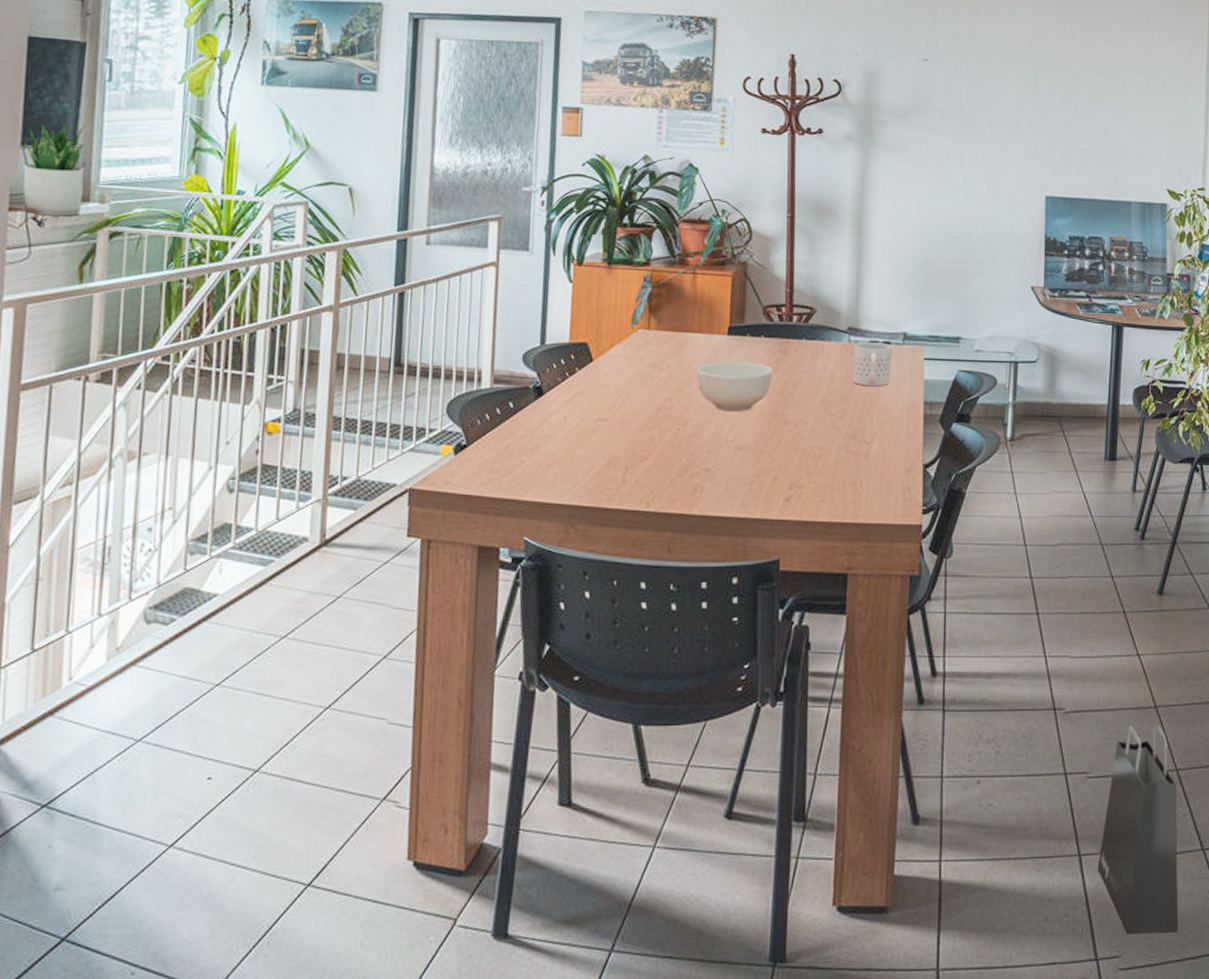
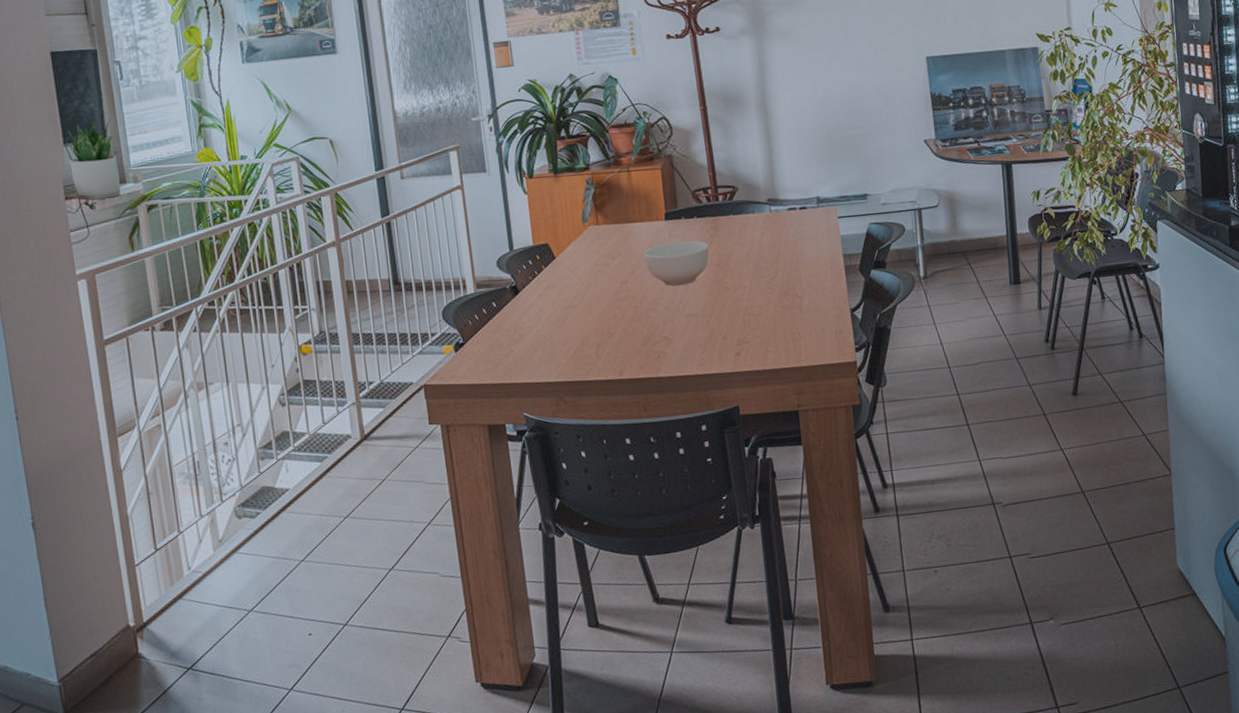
mug: present [852,342,892,387] -> none [774,208,811,249]
shopping bag: present [1097,725,1179,934] -> none [1048,507,1126,683]

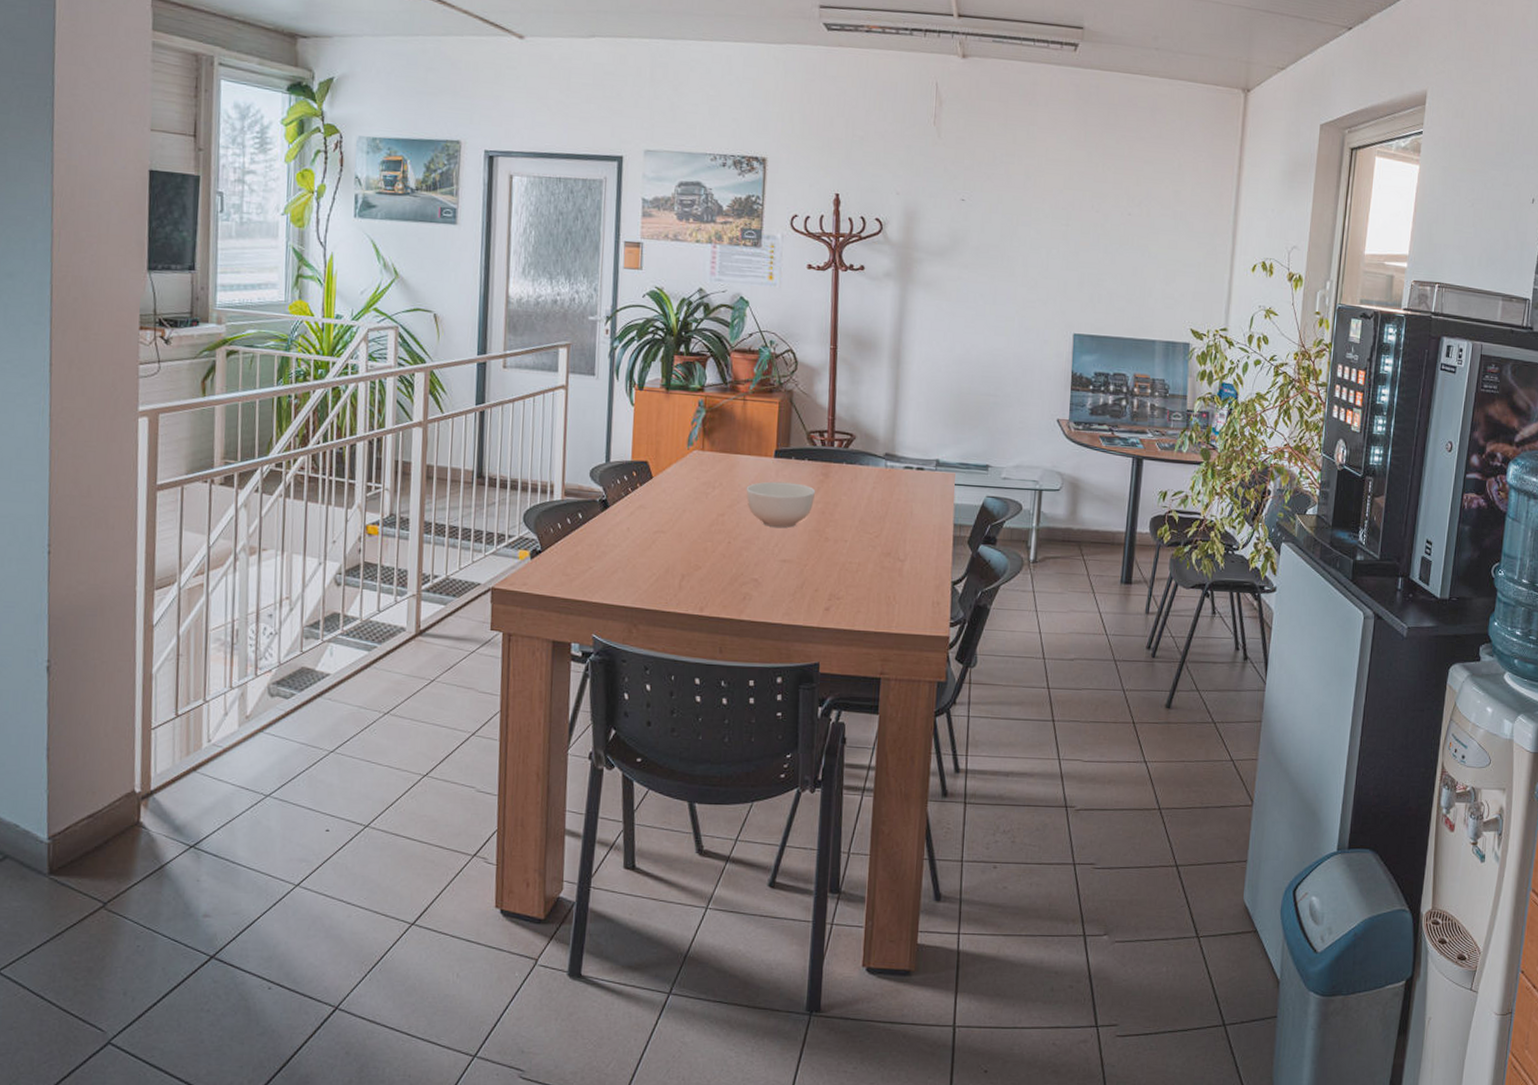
planter: present [65,119,121,200] -> none [149,251,203,336]

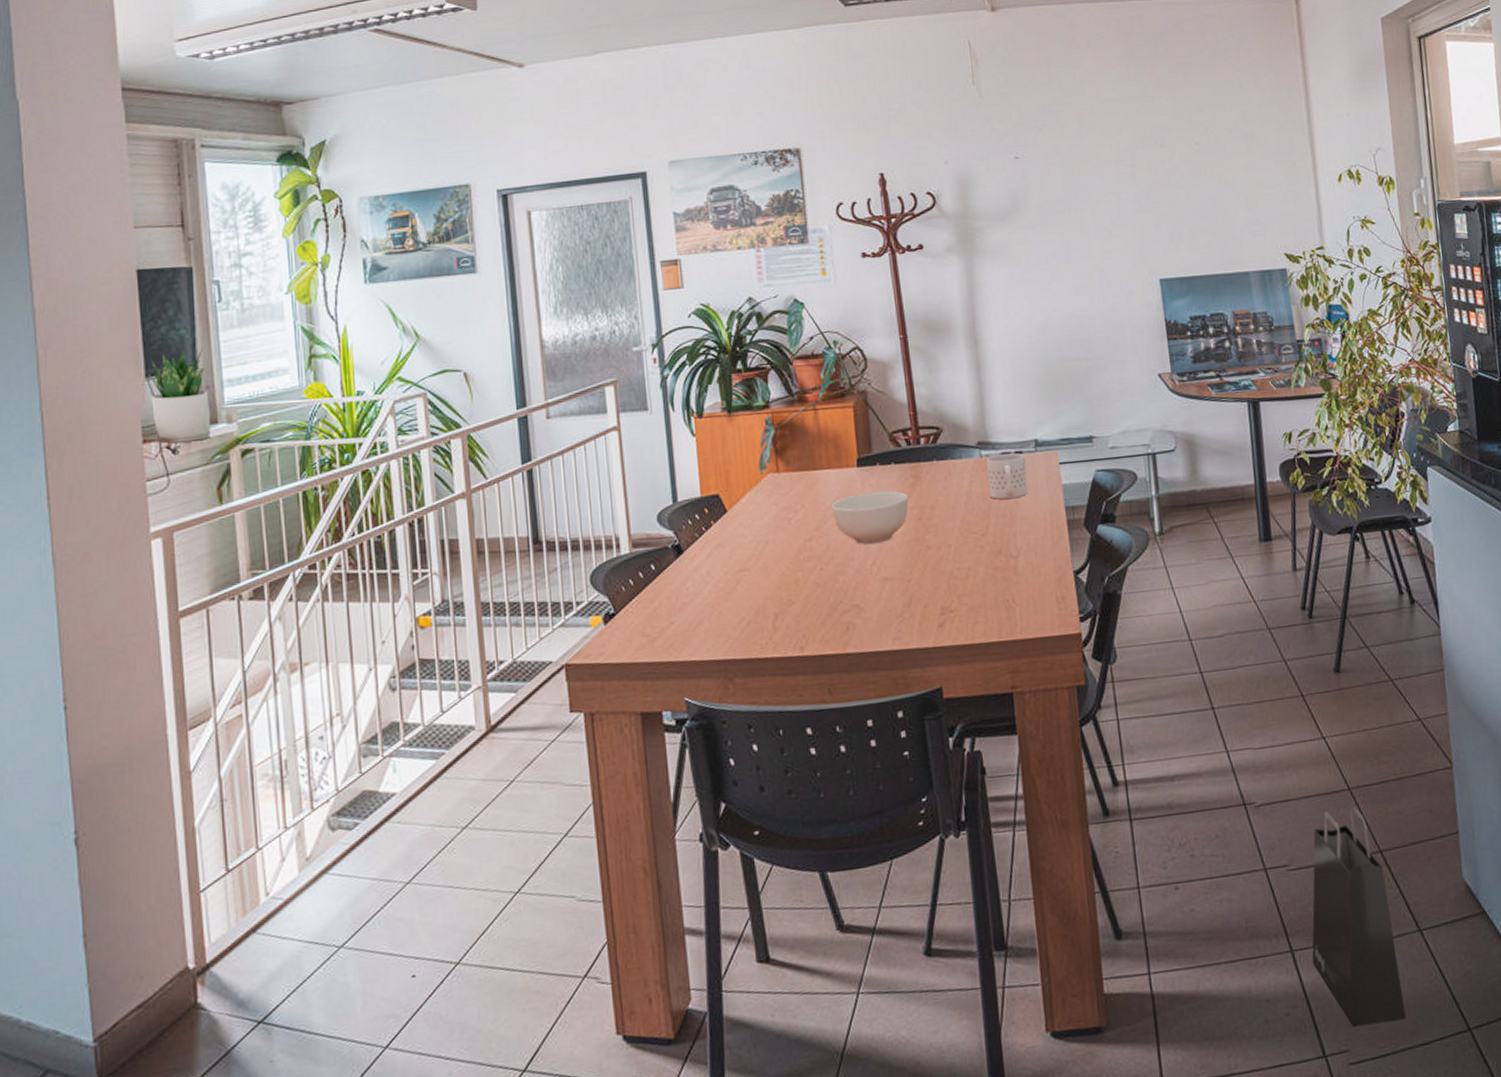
planter: none [149,251,203,336] -> present [147,348,210,444]
mug: none [887,467,925,509] -> present [985,453,1028,500]
shopping bag: none [1100,824,1176,1007] -> present [1312,807,1406,1026]

